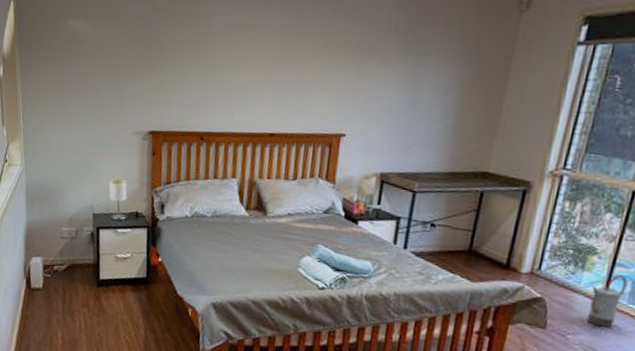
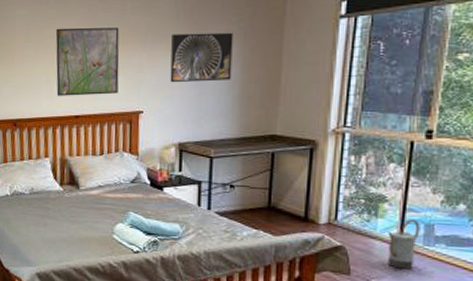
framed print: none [251,30,329,112] -> present [55,27,120,96]
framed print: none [379,48,456,107] -> present [170,32,233,83]

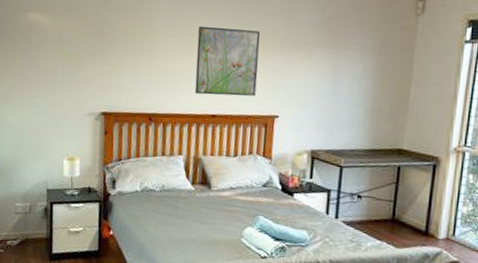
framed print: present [170,32,233,83] -> none [306,42,368,93]

